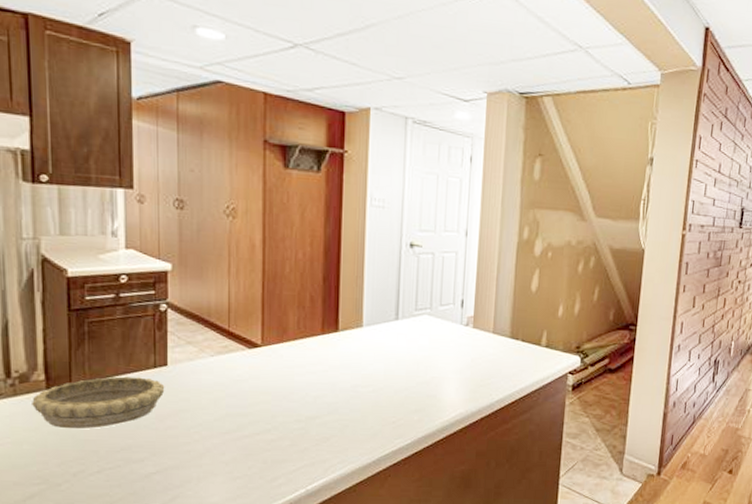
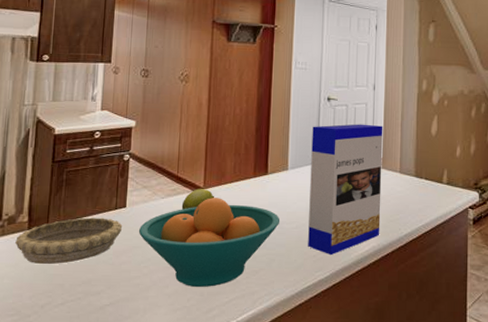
fruit bowl: none [184,356,354,455] -> present [138,197,280,288]
apple: none [235,346,276,370] -> present [181,189,215,210]
cereal box: none [386,275,476,422] -> present [308,124,383,256]

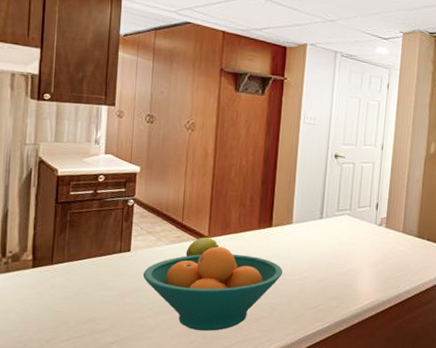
decorative bowl: present [15,217,123,265] -> none [20,259,127,303]
cereal box: present [308,124,383,256] -> none [309,182,389,308]

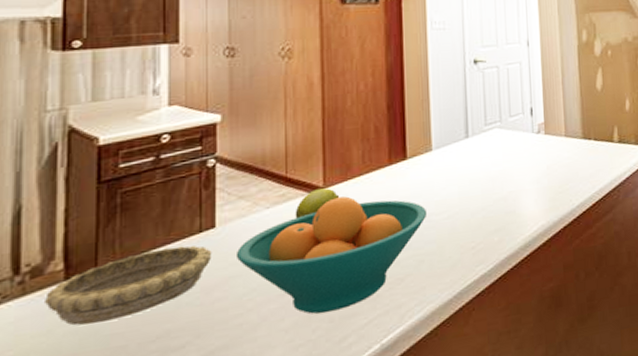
decorative bowl: none [20,259,127,303] -> present [45,246,212,326]

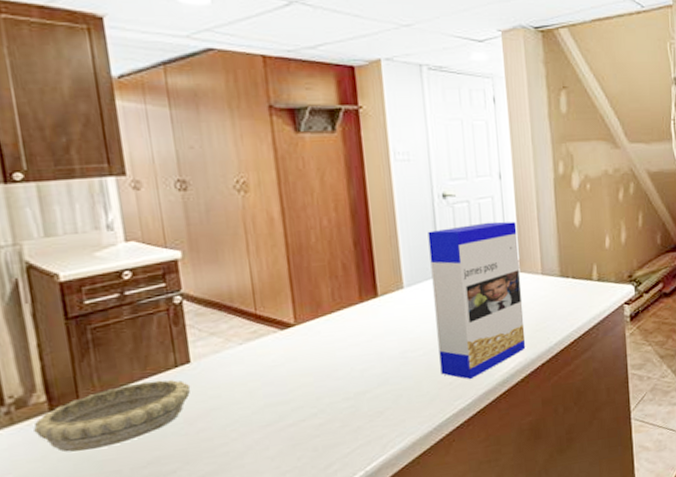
fruit bowl: present [235,196,428,314] -> none [214,333,403,444]
apple: present [295,188,340,219] -> none [268,325,313,355]
cereal box: none [458,85,549,244] -> present [427,221,526,380]

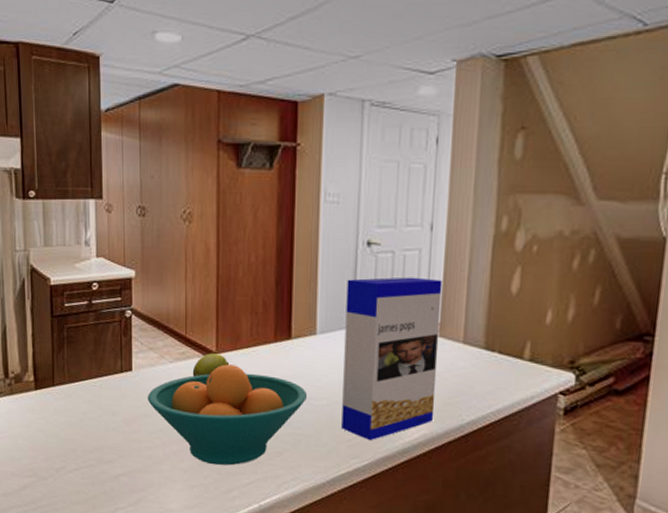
decorative bowl: present [33,380,191,452] -> none [24,380,130,428]
fruit bowl: none [214,333,403,444] -> present [147,364,308,466]
apple: none [268,325,313,355] -> present [192,353,230,377]

